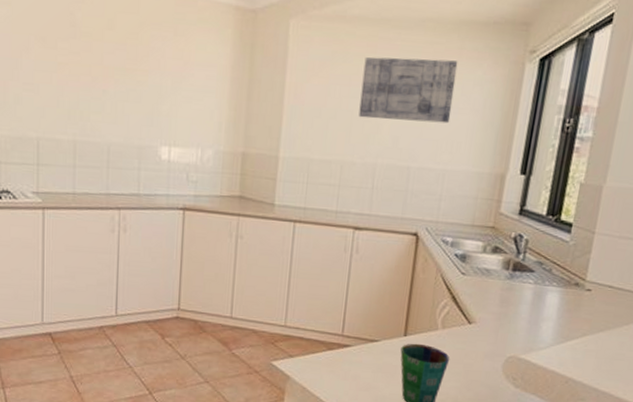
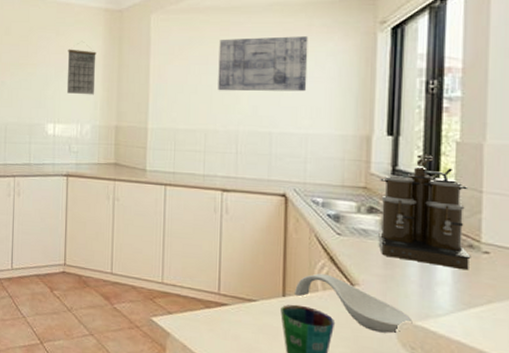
calendar: none [185,54,223,114] -> present [66,49,96,95]
spoon rest: none [416,313,518,367] -> present [295,273,413,334]
coffee maker: none [498,194,584,306] -> present [377,154,471,269]

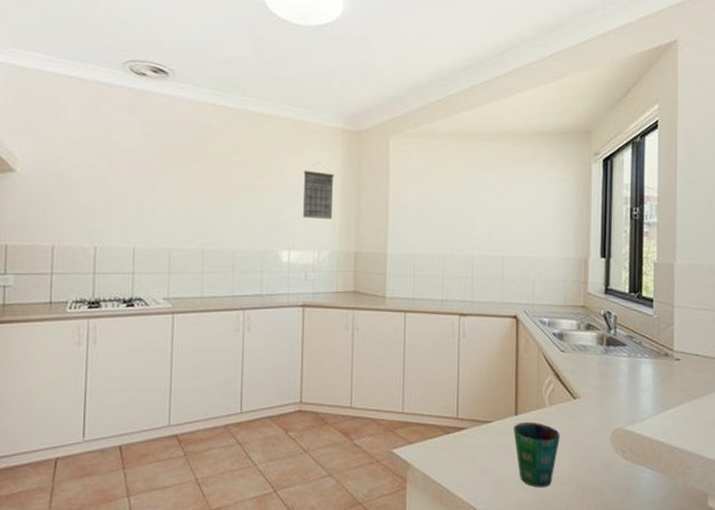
wall art: present [218,36,308,92] -> none [455,164,535,217]
spoon rest: present [295,273,413,334] -> none [526,390,623,440]
coffee maker: present [377,154,471,269] -> none [594,273,666,375]

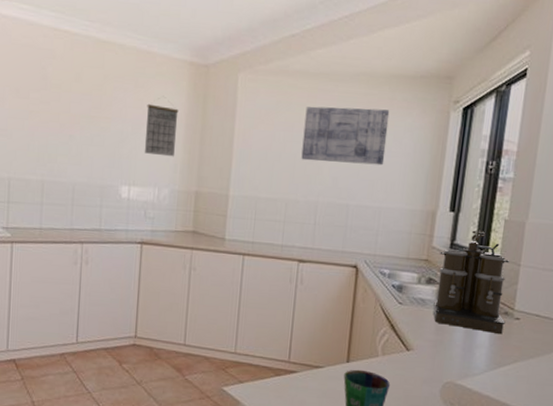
wall art: none [455,164,535,217] -> present [301,106,390,166]
coffee maker: none [594,273,666,375] -> present [433,229,510,334]

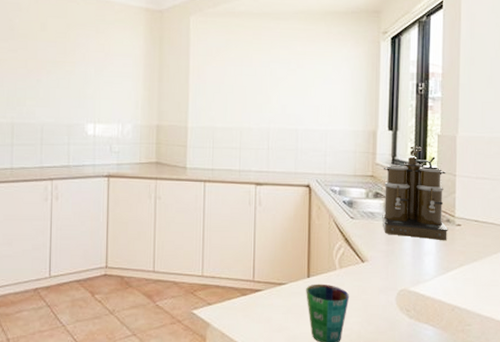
calendar: present [144,103,179,157] -> none [107,47,137,95]
wall art: present [301,106,390,166] -> none [251,42,327,92]

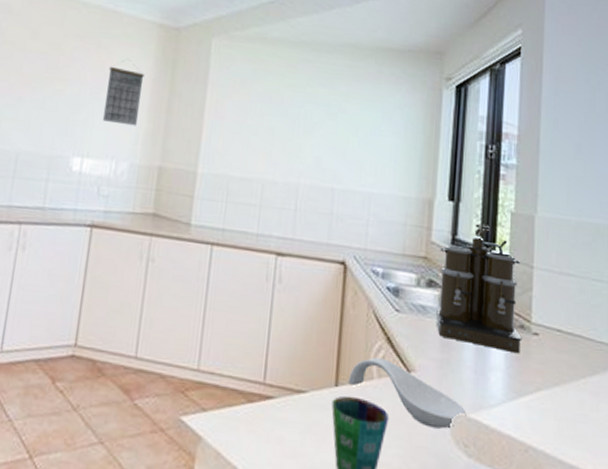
calendar: none [107,47,137,95] -> present [102,66,144,126]
spoon rest: none [317,254,408,300] -> present [348,357,467,429]

